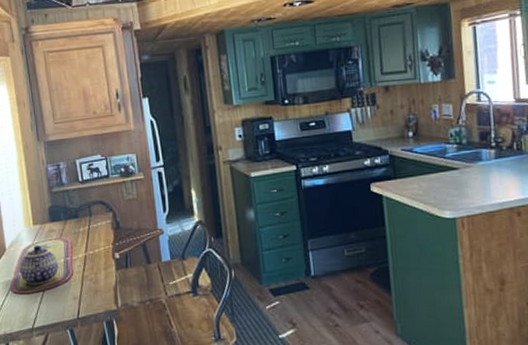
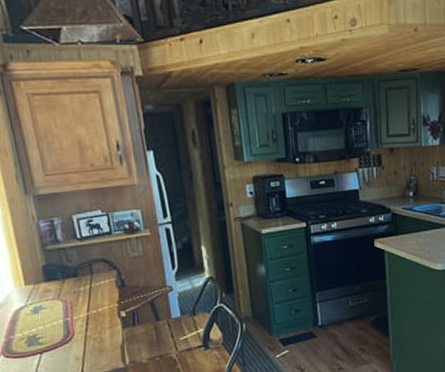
teapot: present [19,245,59,286] -> none [11,306,57,349]

